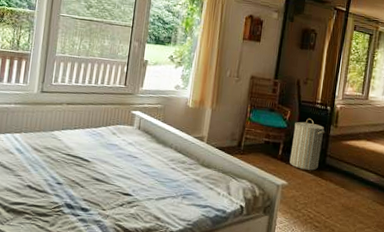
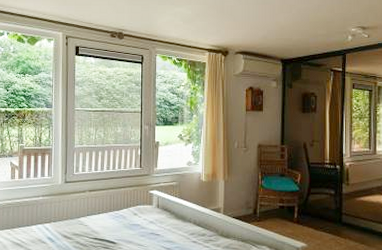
laundry hamper: present [289,118,326,171] -> none [306,179,338,230]

